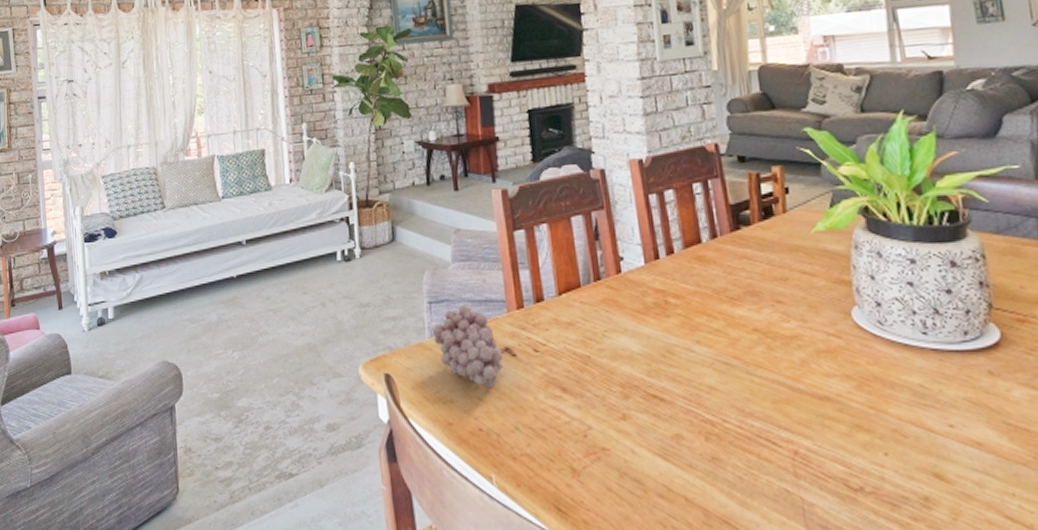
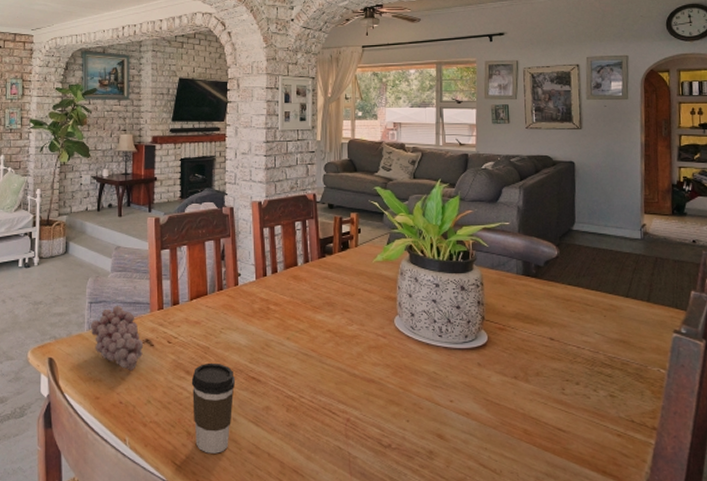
coffee cup: none [570,376,631,497] -> present [191,362,236,454]

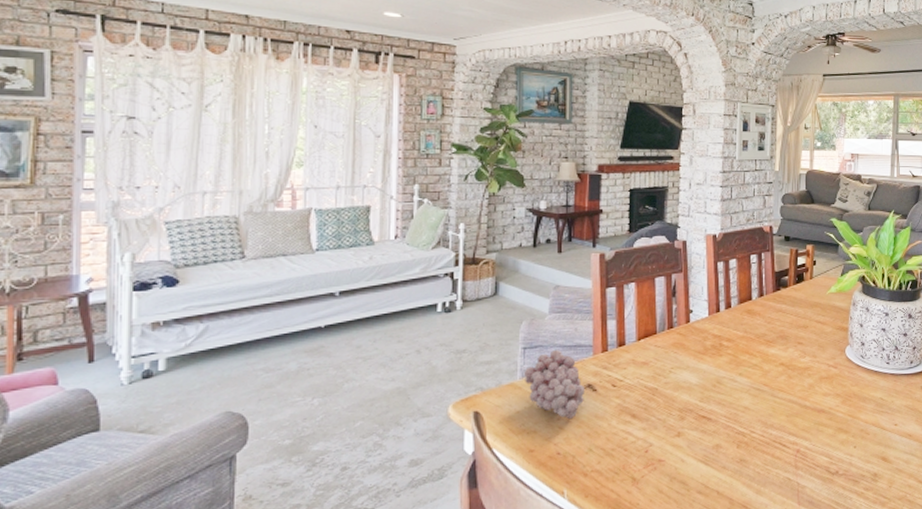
coffee cup: present [191,362,236,454] -> none [637,404,685,498]

